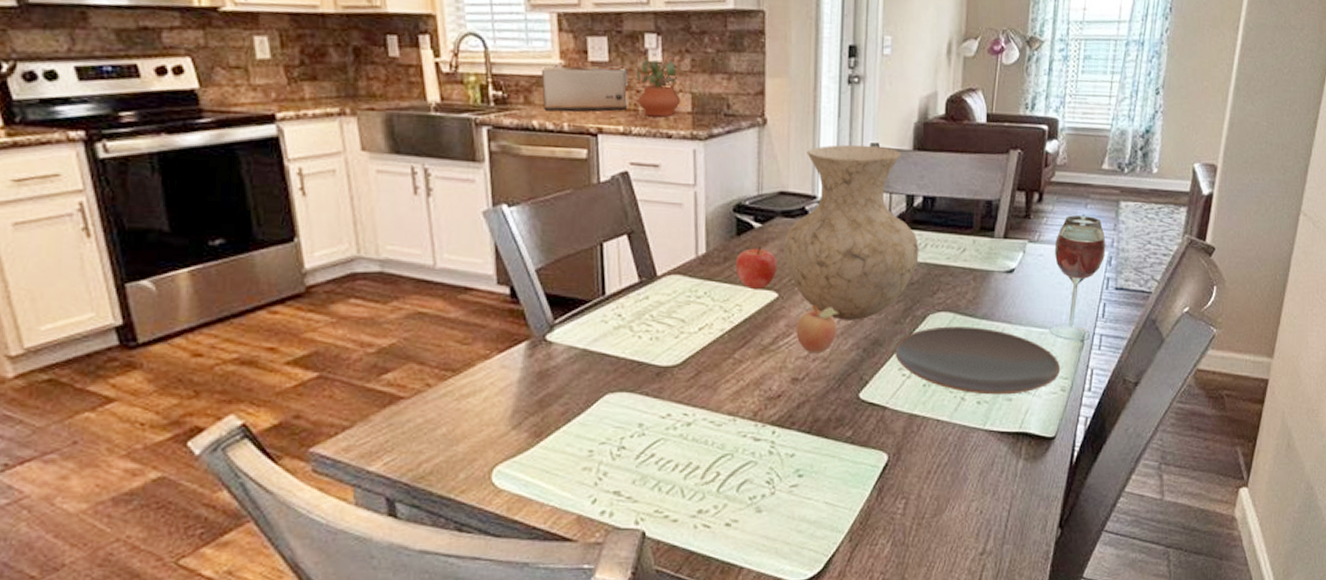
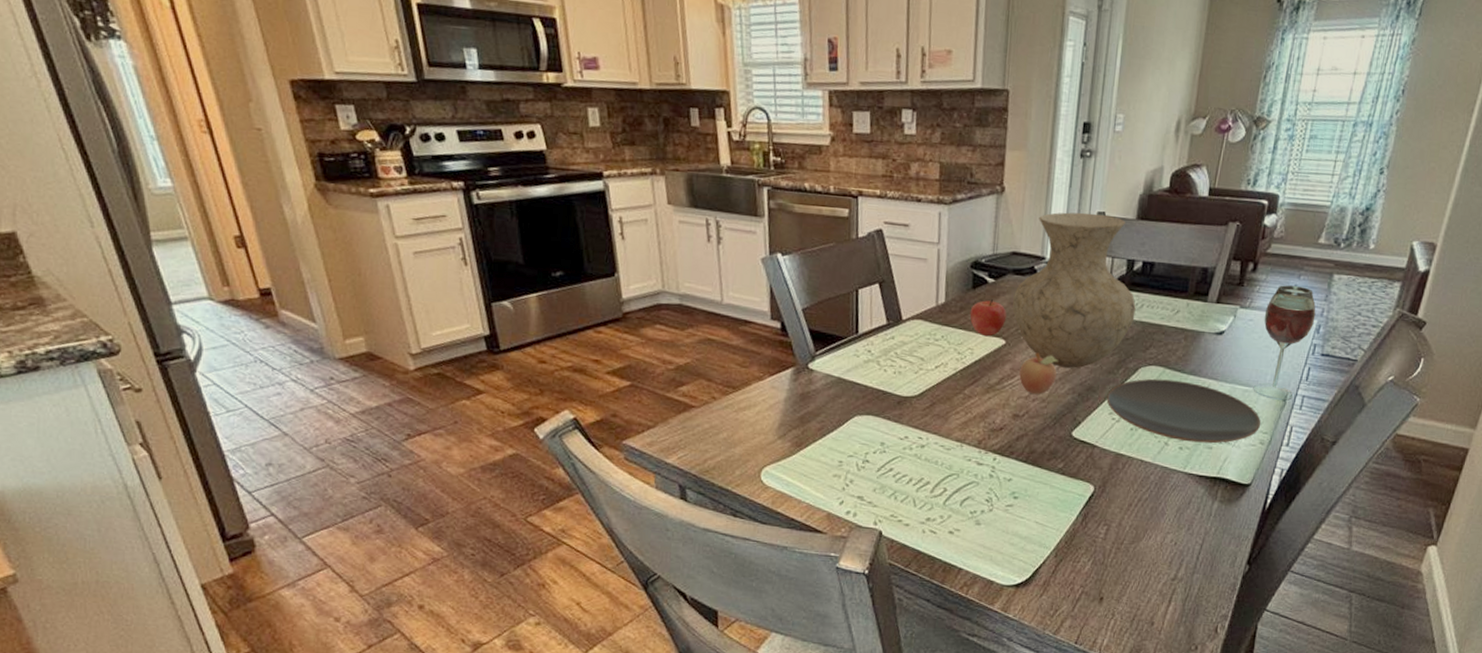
toaster: present [541,66,629,112] -> none [813,136,887,177]
potted plant: present [637,59,679,117] -> none [893,132,929,183]

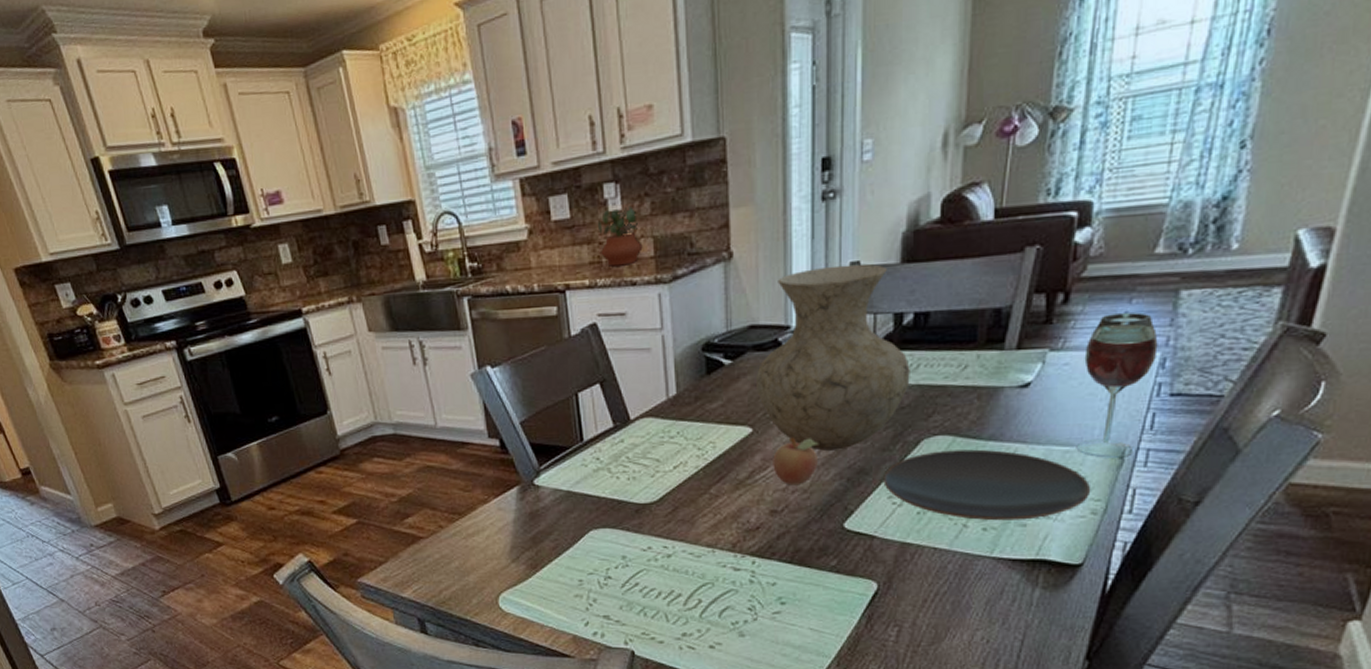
potted plant: none [893,132,929,183] -> present [598,205,641,267]
fruit: present [969,298,1007,337] -> none [707,382,751,427]

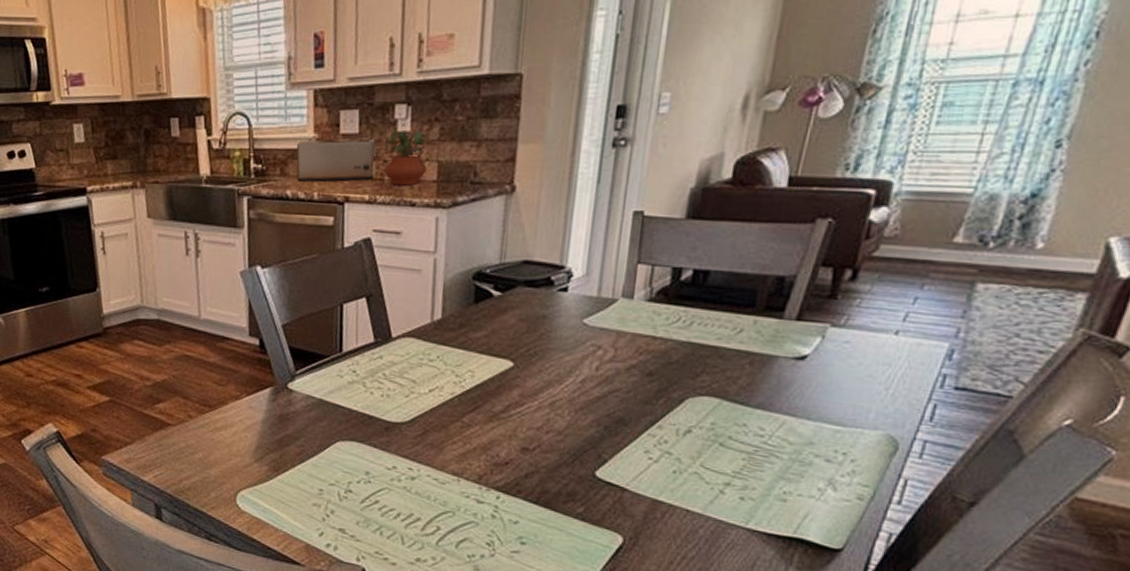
toaster: none [509,221,592,275] -> present [296,138,377,182]
vase: present [757,264,910,451] -> none [523,212,683,397]
fruit: present [773,437,819,486] -> none [530,377,580,427]
plate: present [883,449,1091,521] -> none [641,412,860,496]
wineglass: present [1077,312,1158,458] -> none [849,297,948,446]

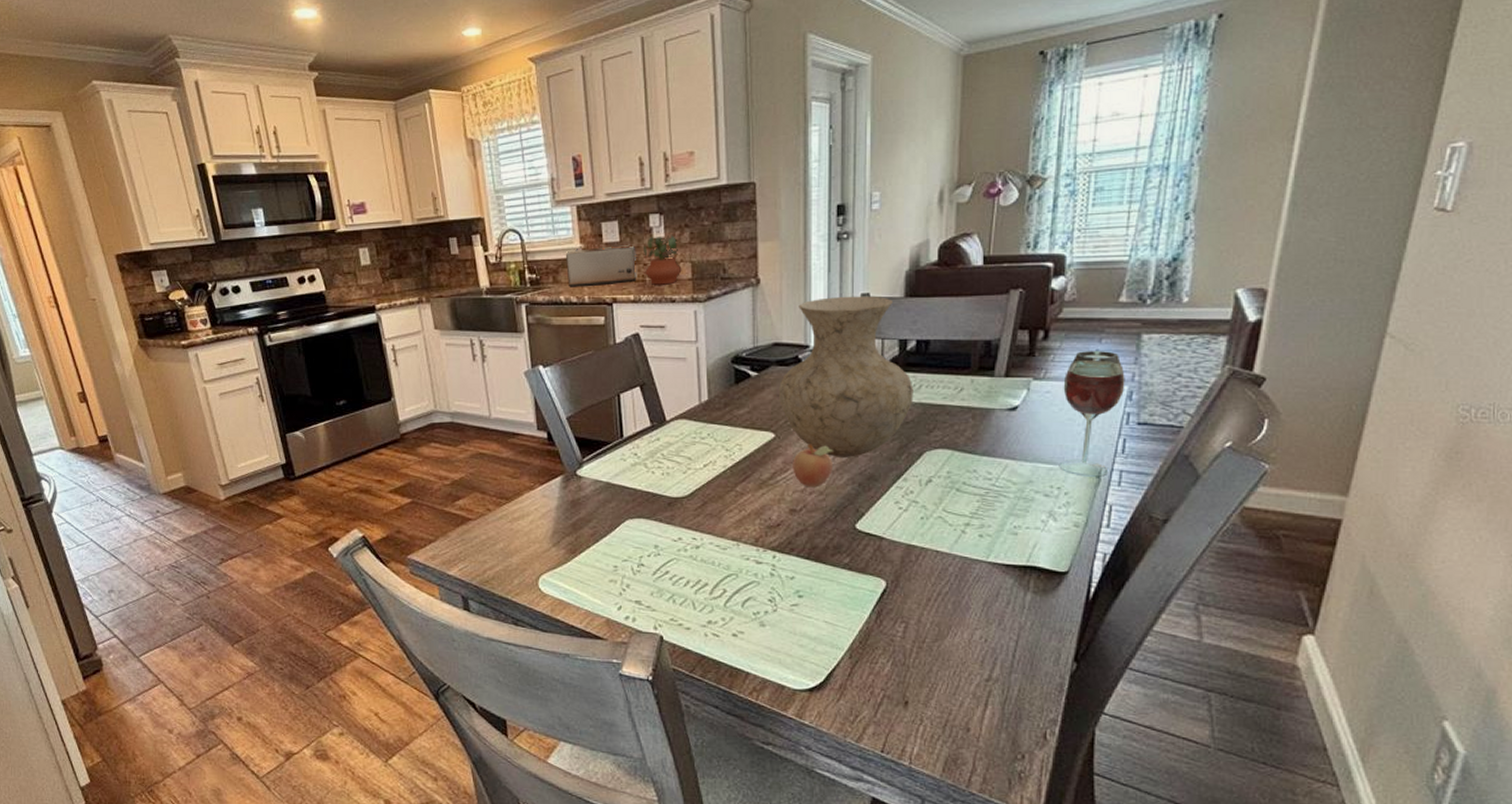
vase: none [523,212,683,397] -> present [779,296,913,457]
fruit: none [530,377,580,427] -> present [793,444,834,488]
wineglass: none [849,297,948,446] -> present [1060,351,1125,477]

